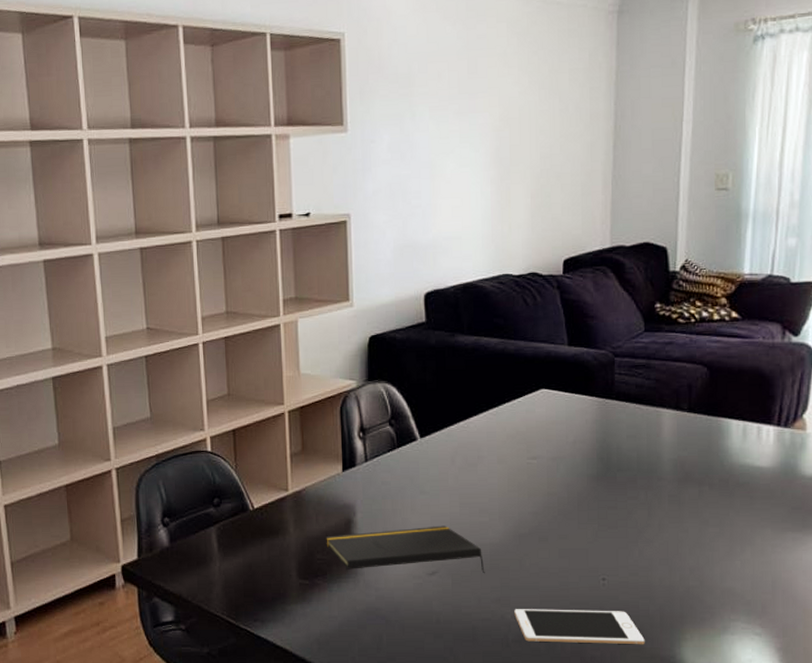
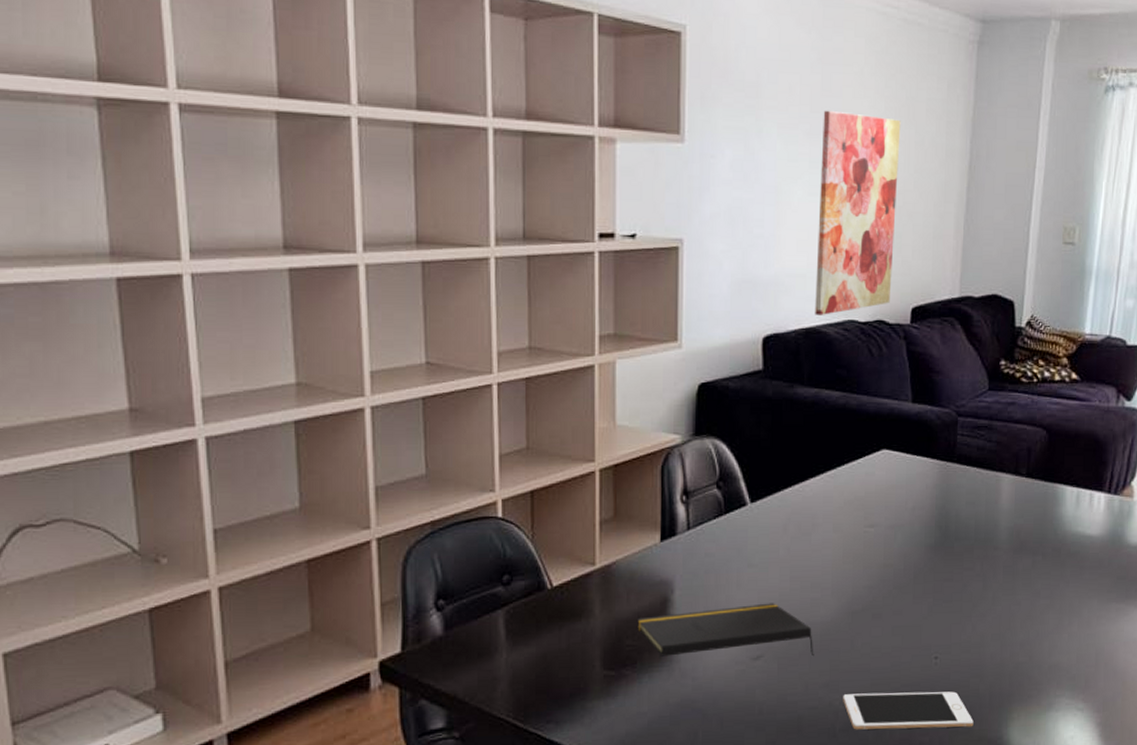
wall art: none [470,90,545,272] -> present [815,110,901,315]

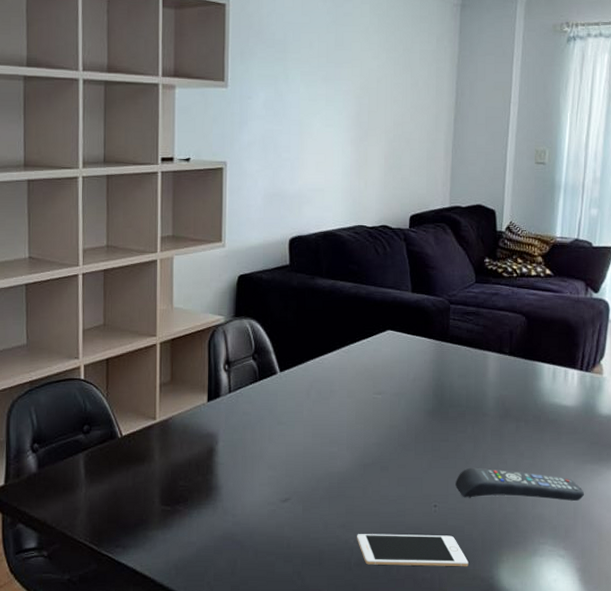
notepad: present [637,603,814,657] -> none [189,455,333,500]
wall art: present [815,110,901,315] -> none [331,60,399,221]
remote control: none [960,611,1109,647] -> present [456,467,585,502]

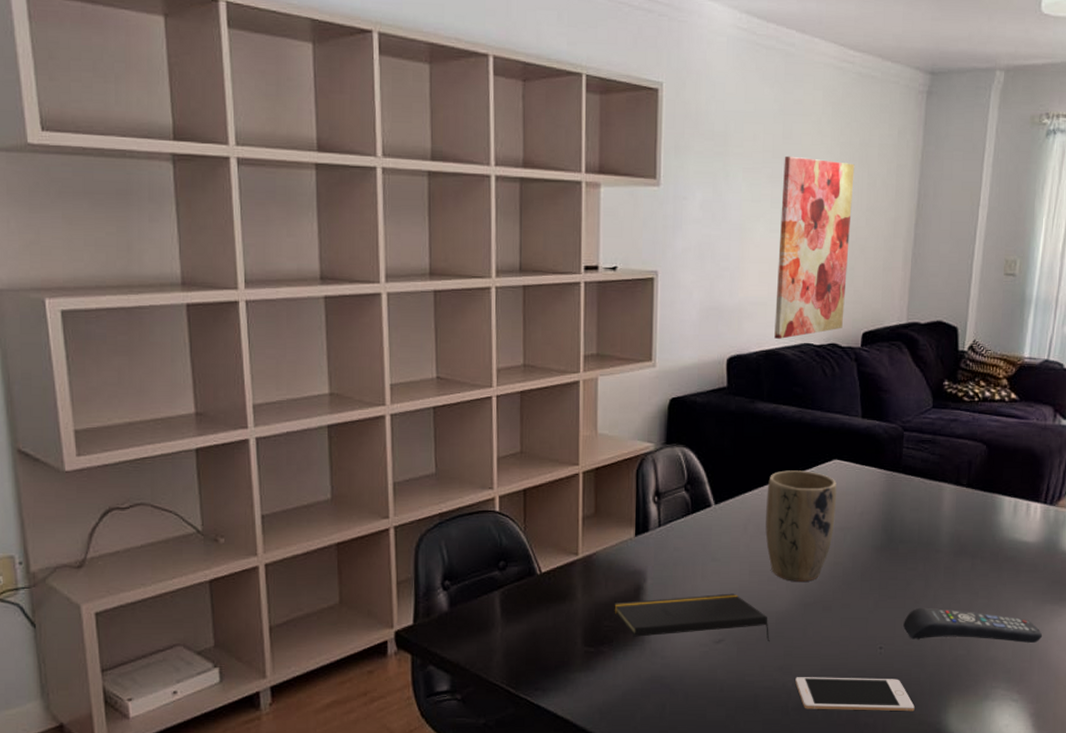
notepad: none [189,455,333,500] -> present [614,593,770,641]
plant pot: none [326,340,391,444] -> present [765,470,837,582]
wall art: none [331,60,399,221] -> present [774,155,855,339]

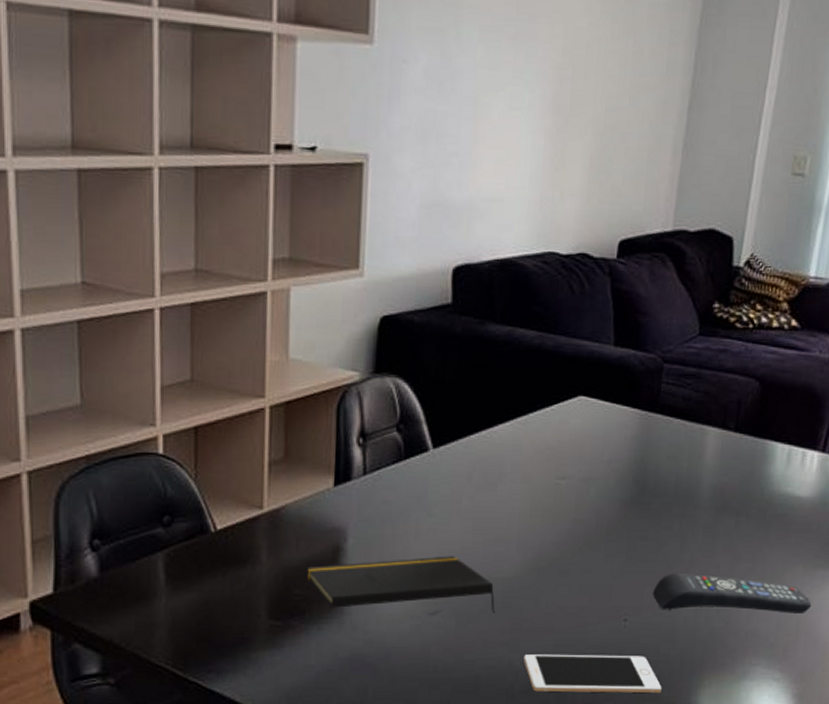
plant pot: present [765,470,837,582] -> none [493,408,582,542]
wall art: present [774,155,855,339] -> none [512,12,618,246]

